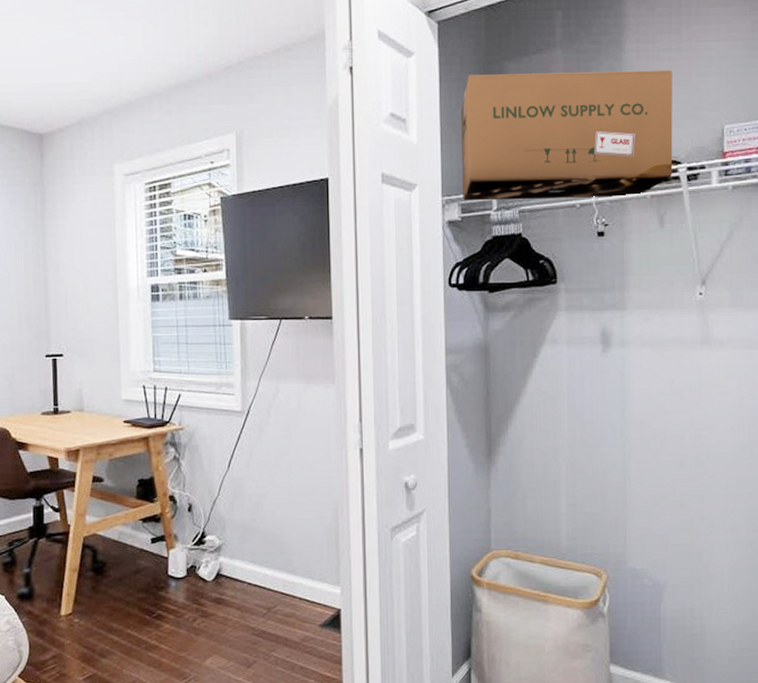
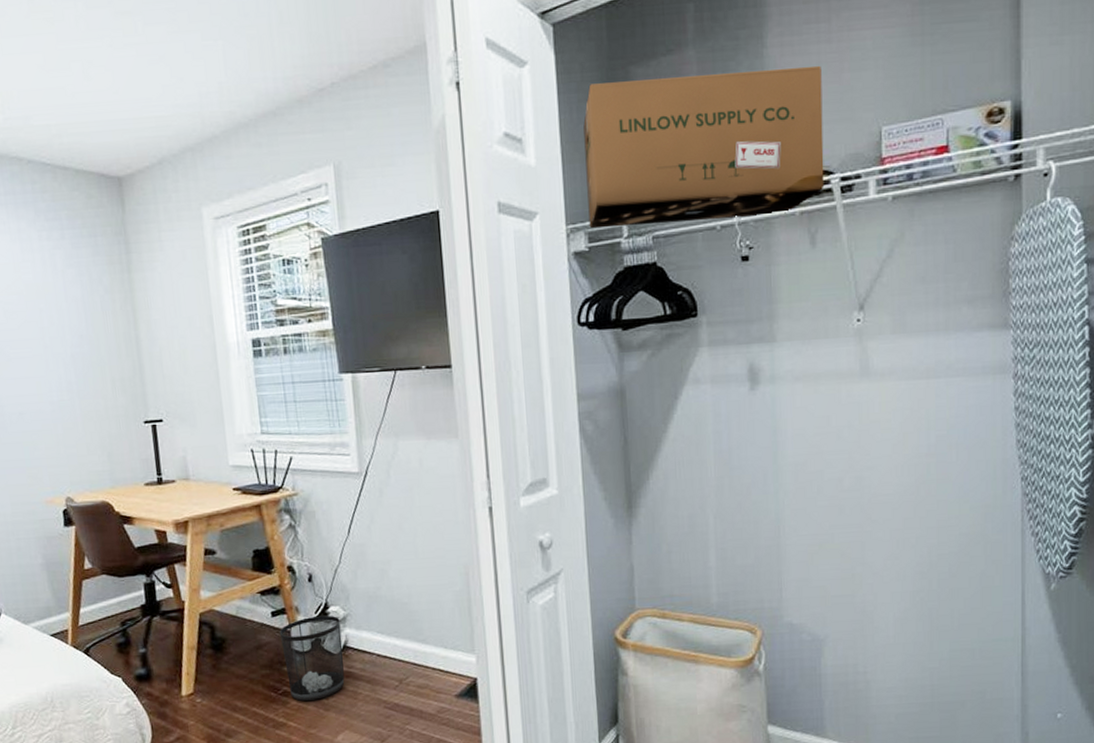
waste bin: none [157,543,217,626] -> present [279,615,345,702]

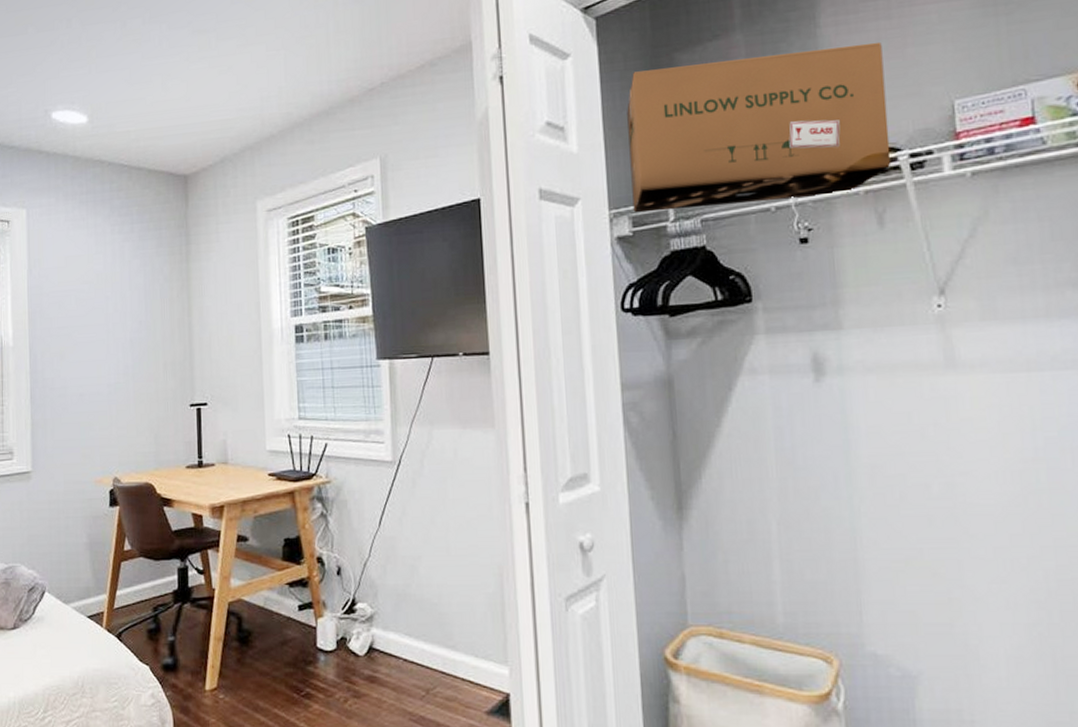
waste bin: present [279,615,345,702] -> none [305,612,369,707]

